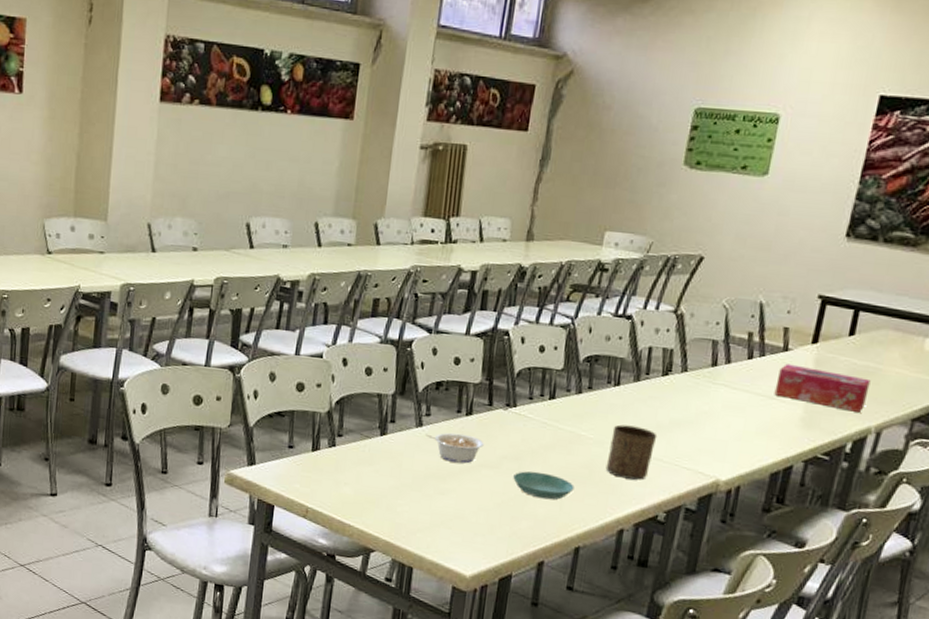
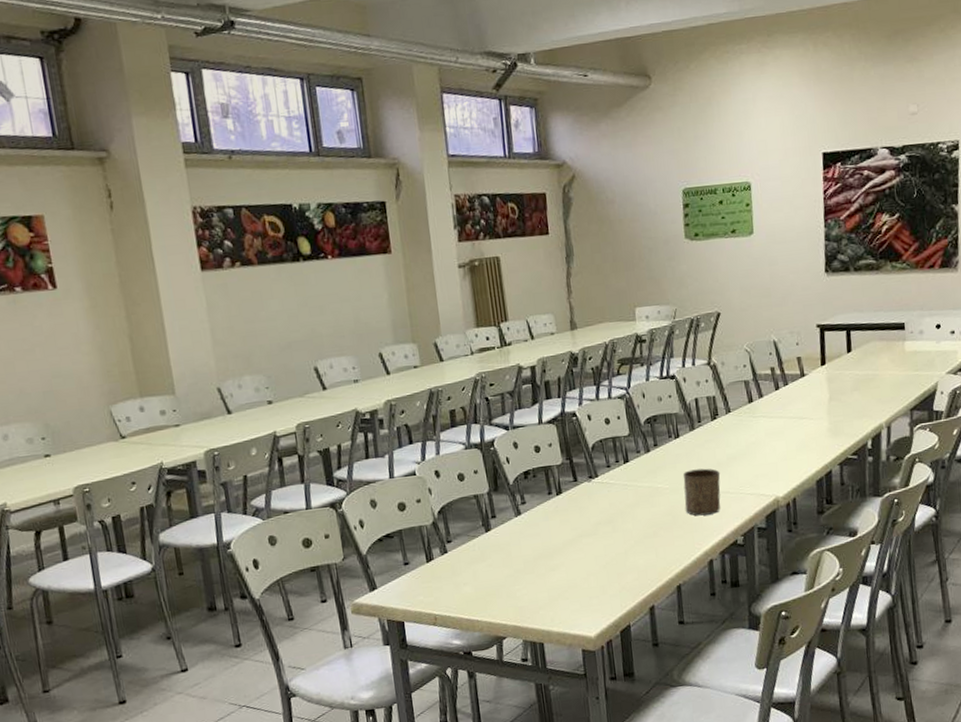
legume: present [426,432,484,464] -> none [526,512,579,540]
saucer: present [513,471,574,500] -> none [610,528,664,552]
tissue box: present [774,363,871,412] -> none [802,384,874,416]

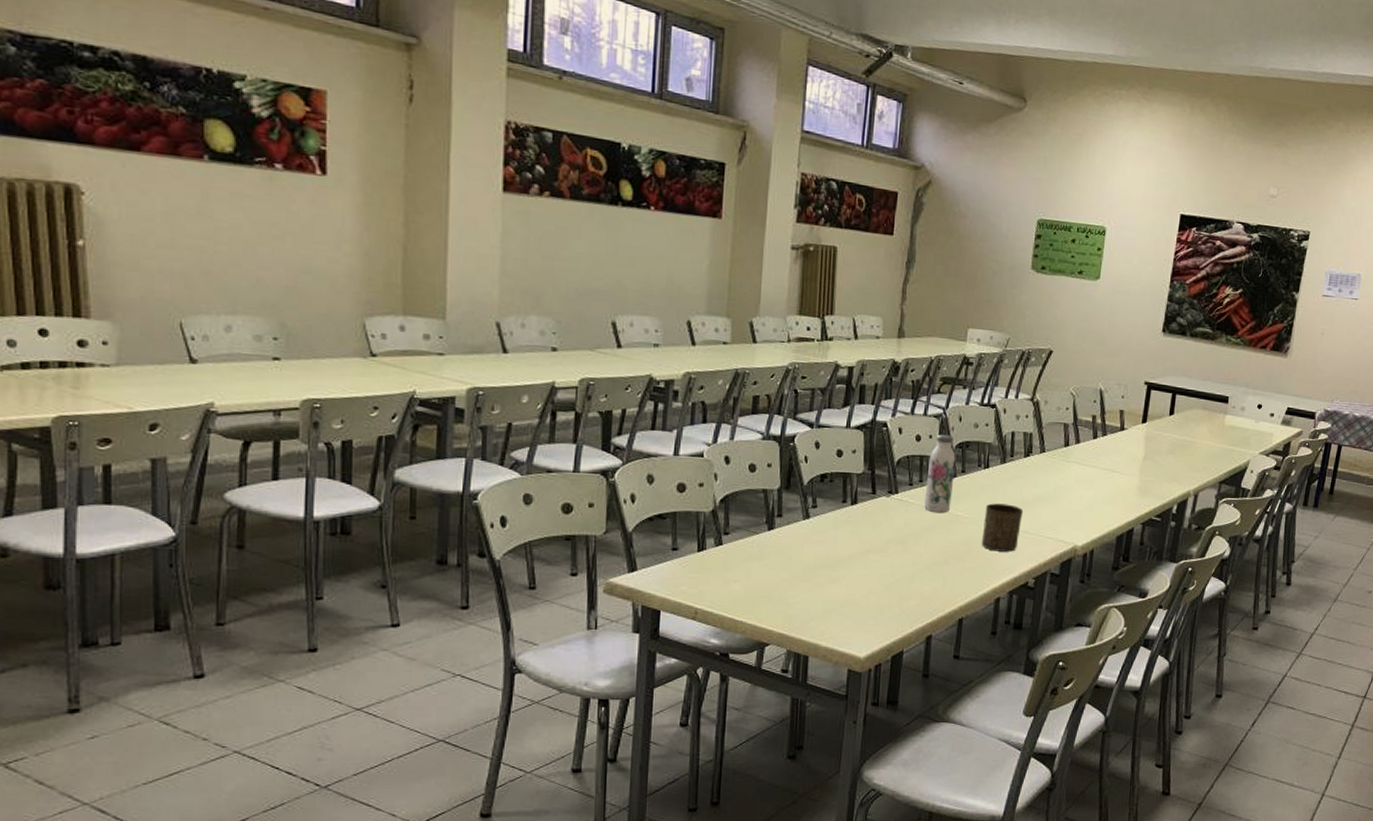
water bottle: none [621,412,650,489] -> present [924,434,956,514]

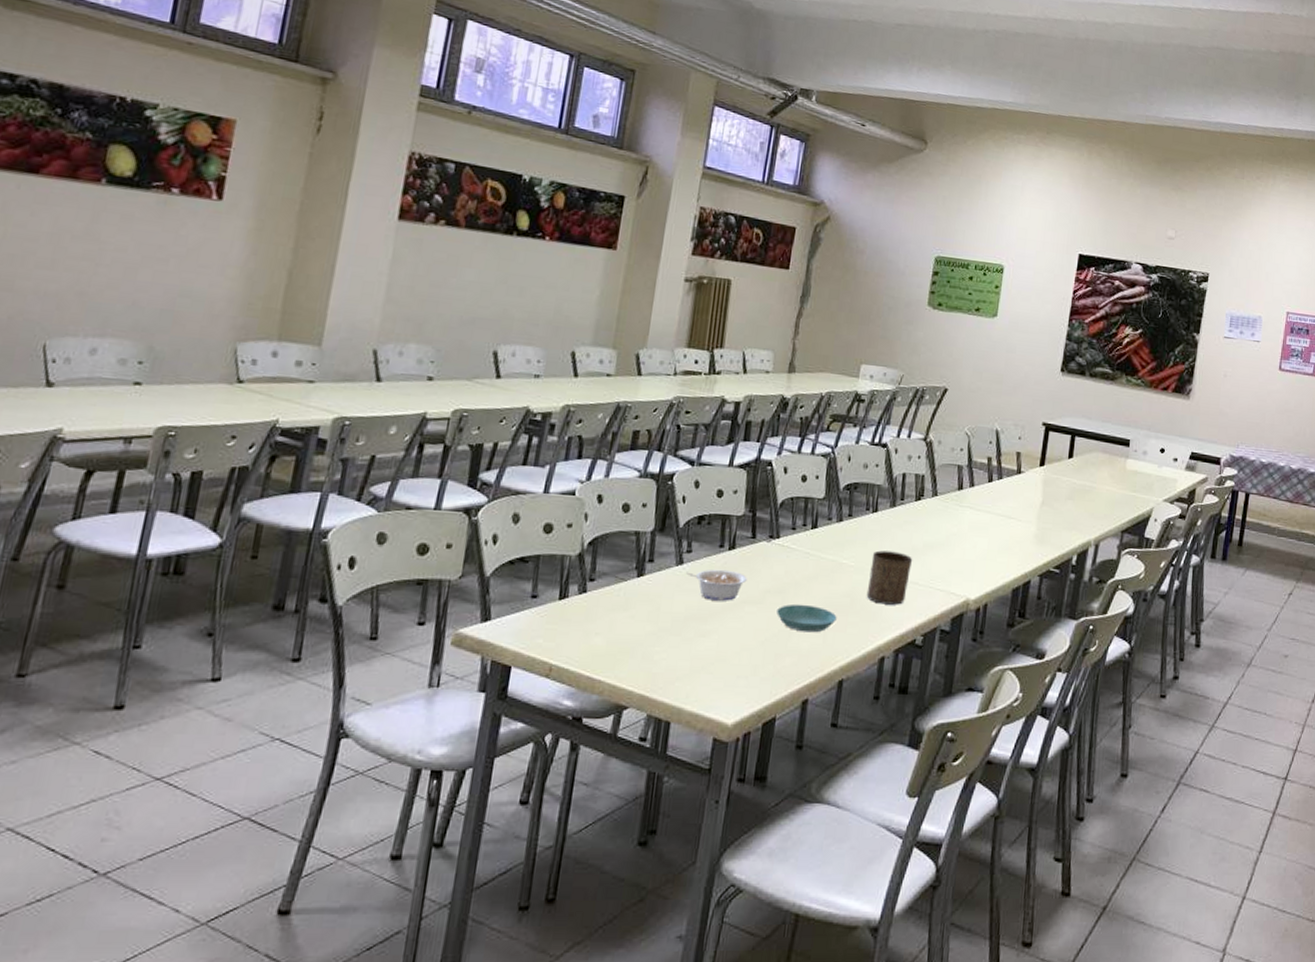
legume: none [813,522,870,551] -> present [686,569,747,601]
saucer: none [899,552,955,577] -> present [777,604,837,633]
water bottle: present [924,434,956,514] -> none [807,474,843,561]

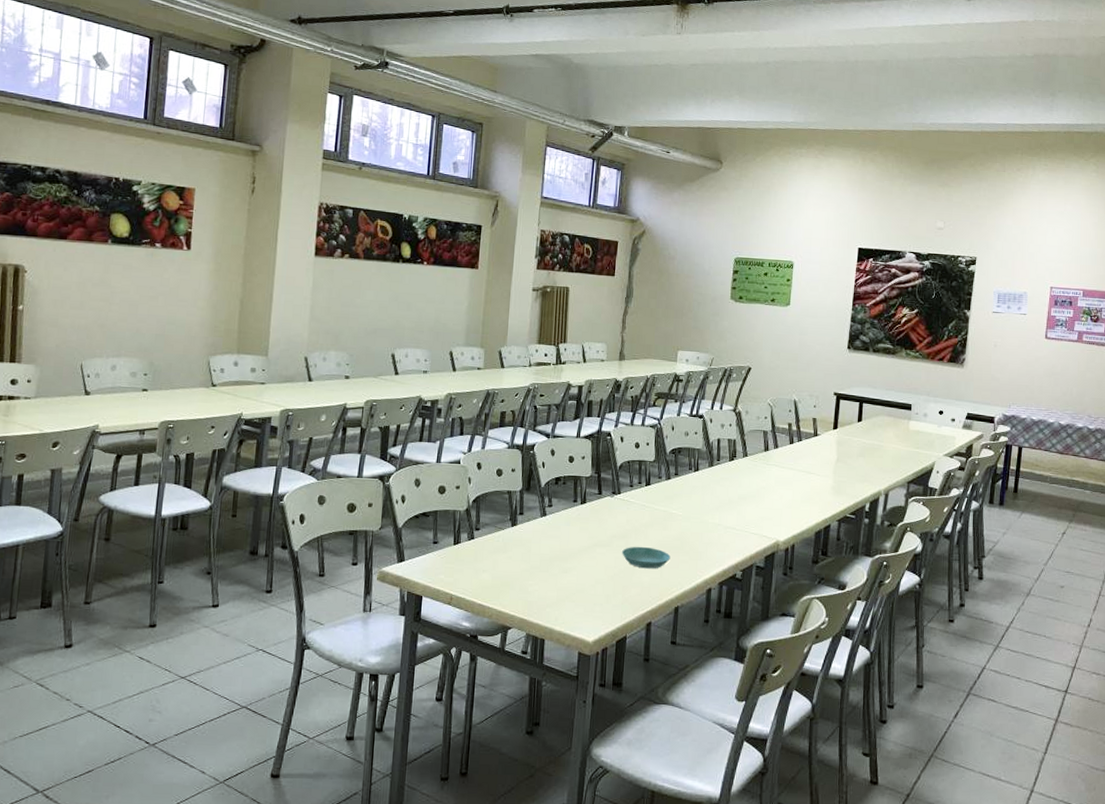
legume: present [686,569,747,601] -> none [549,519,597,545]
cup: present [866,550,913,605] -> none [693,502,730,546]

